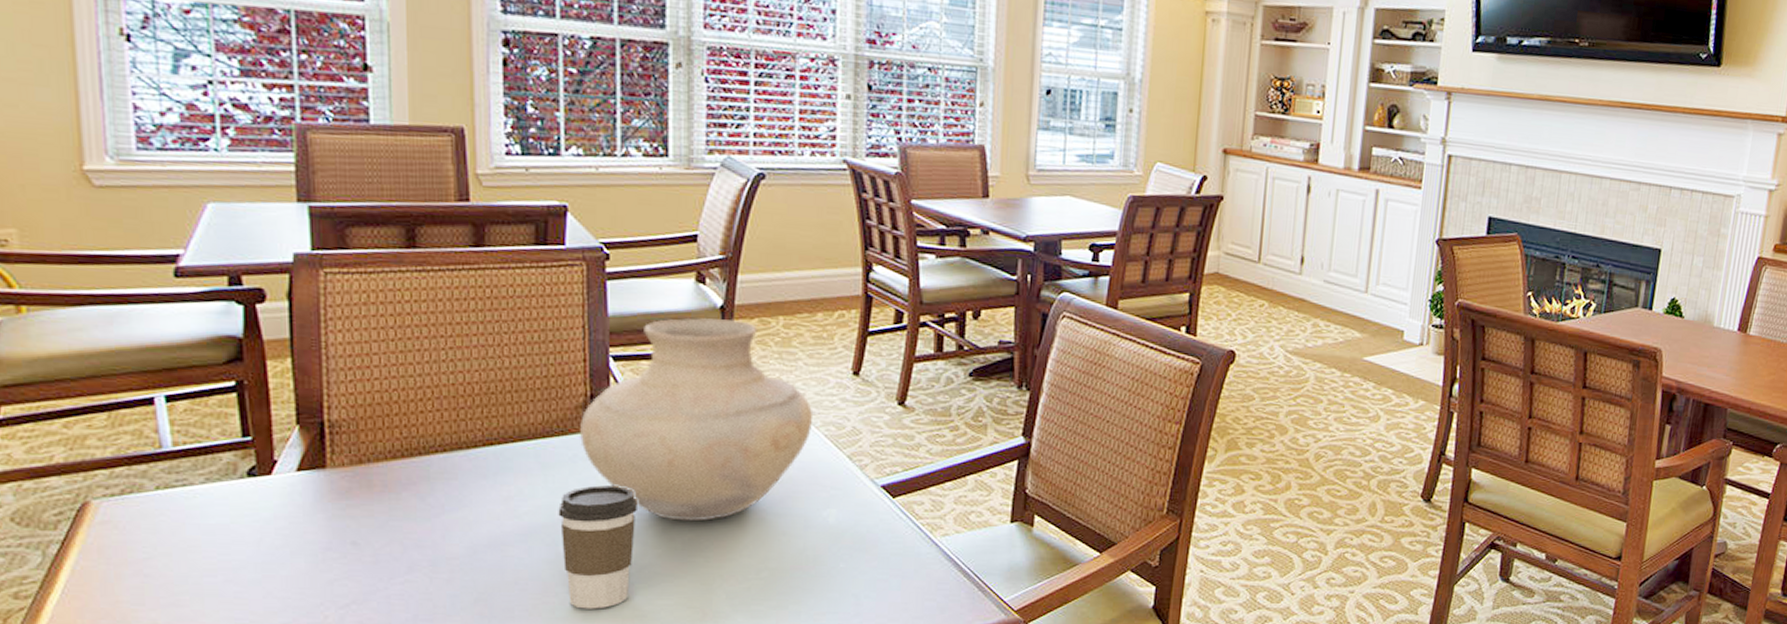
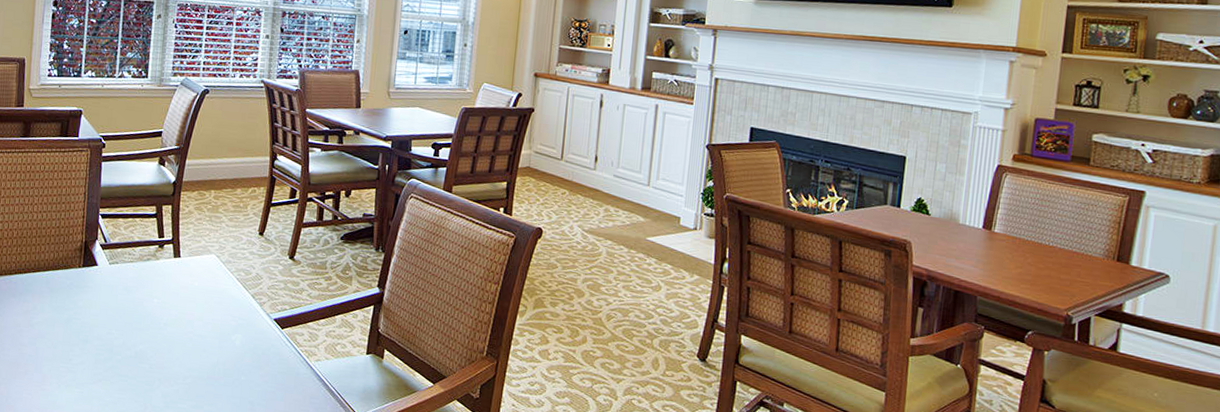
coffee cup: present [558,485,637,609] -> none [57,306,108,397]
vase: present [580,318,812,522] -> none [75,190,230,337]

